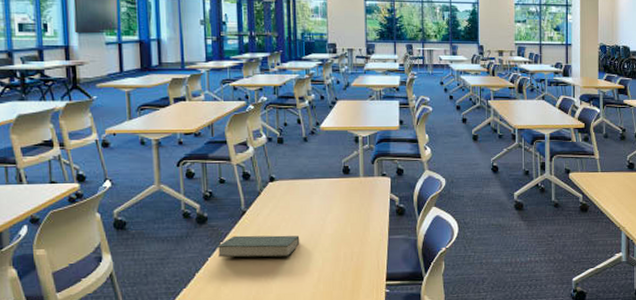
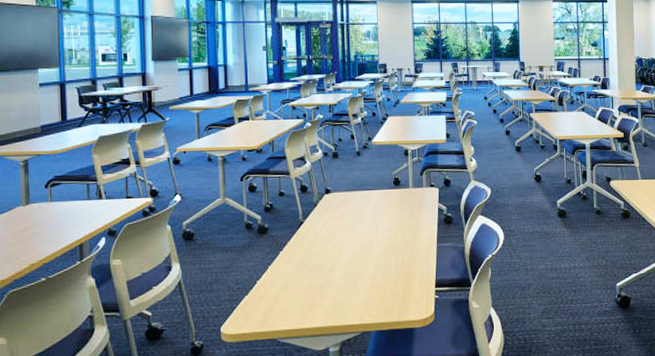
book: present [218,235,300,258] -> none [278,244,354,266]

